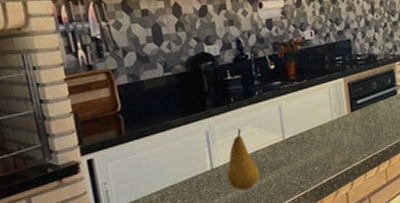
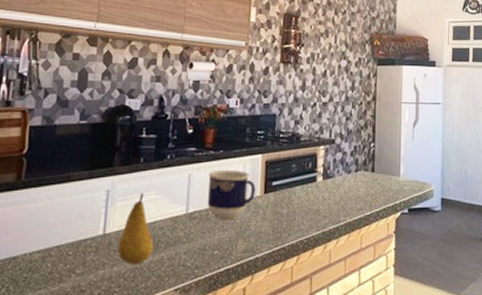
cup: none [296,95,343,141] -> present [208,169,256,220]

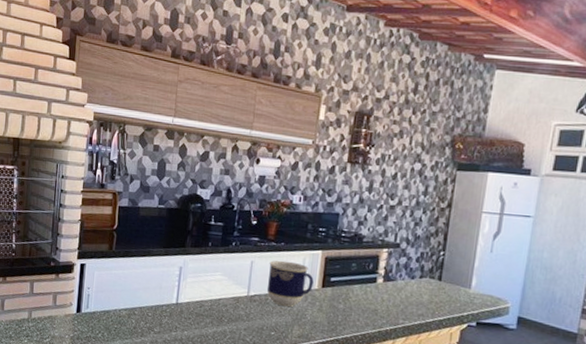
fruit: present [117,193,153,265] -> none [187,273,218,333]

